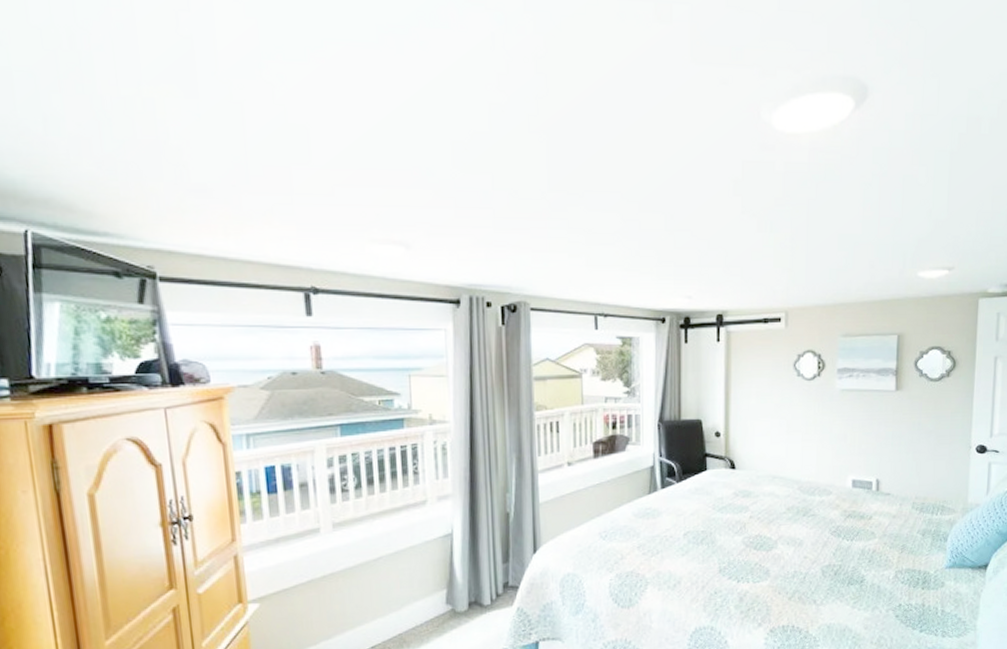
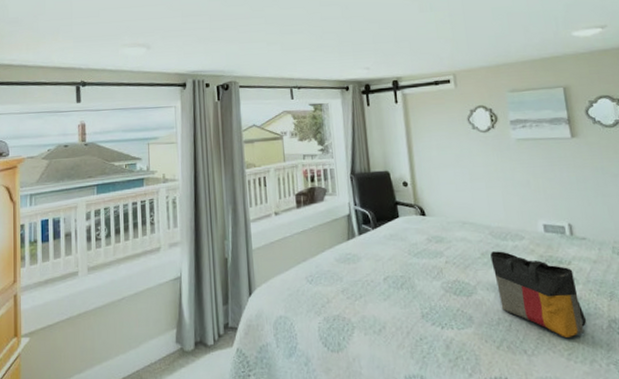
tote bag: none [796,506,876,588] -> present [490,251,587,337]

